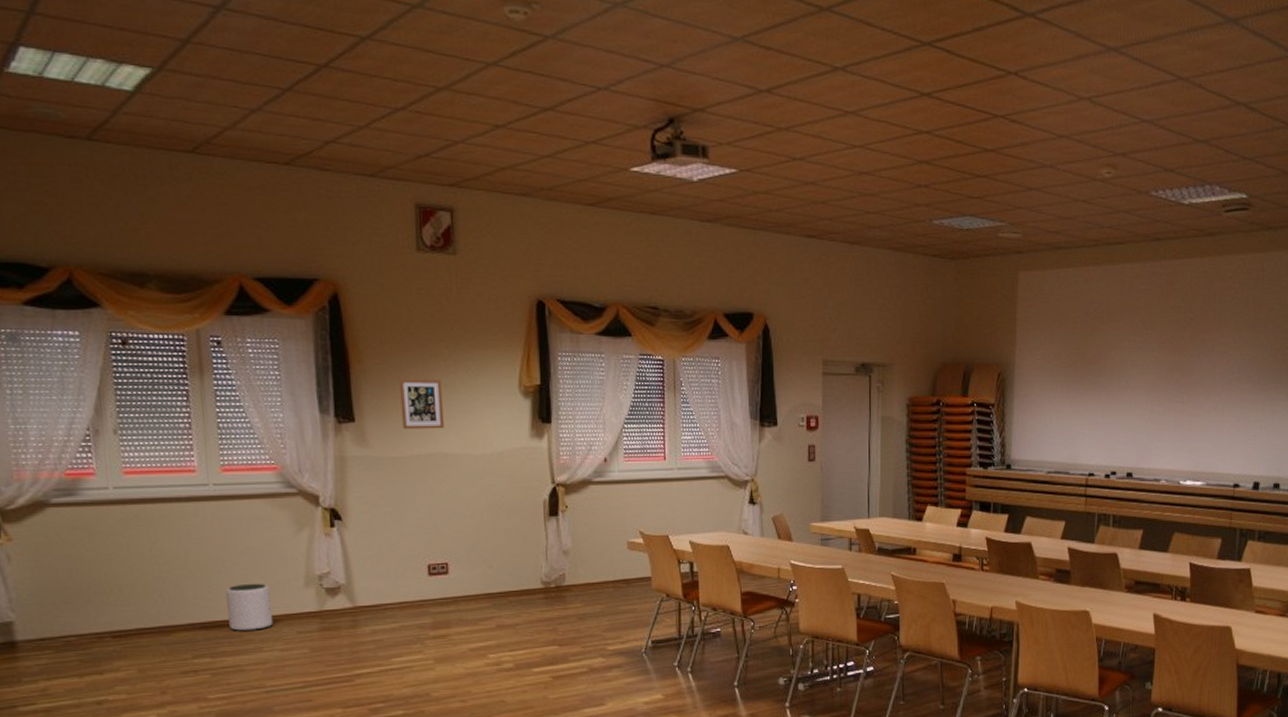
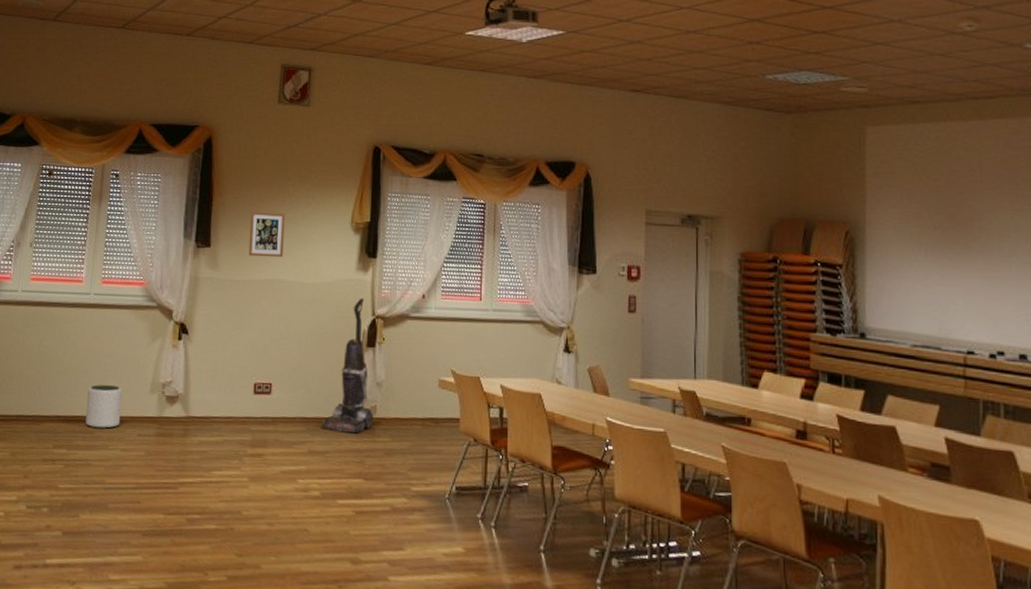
vacuum cleaner: none [507,466,563,604] -> present [321,297,374,434]

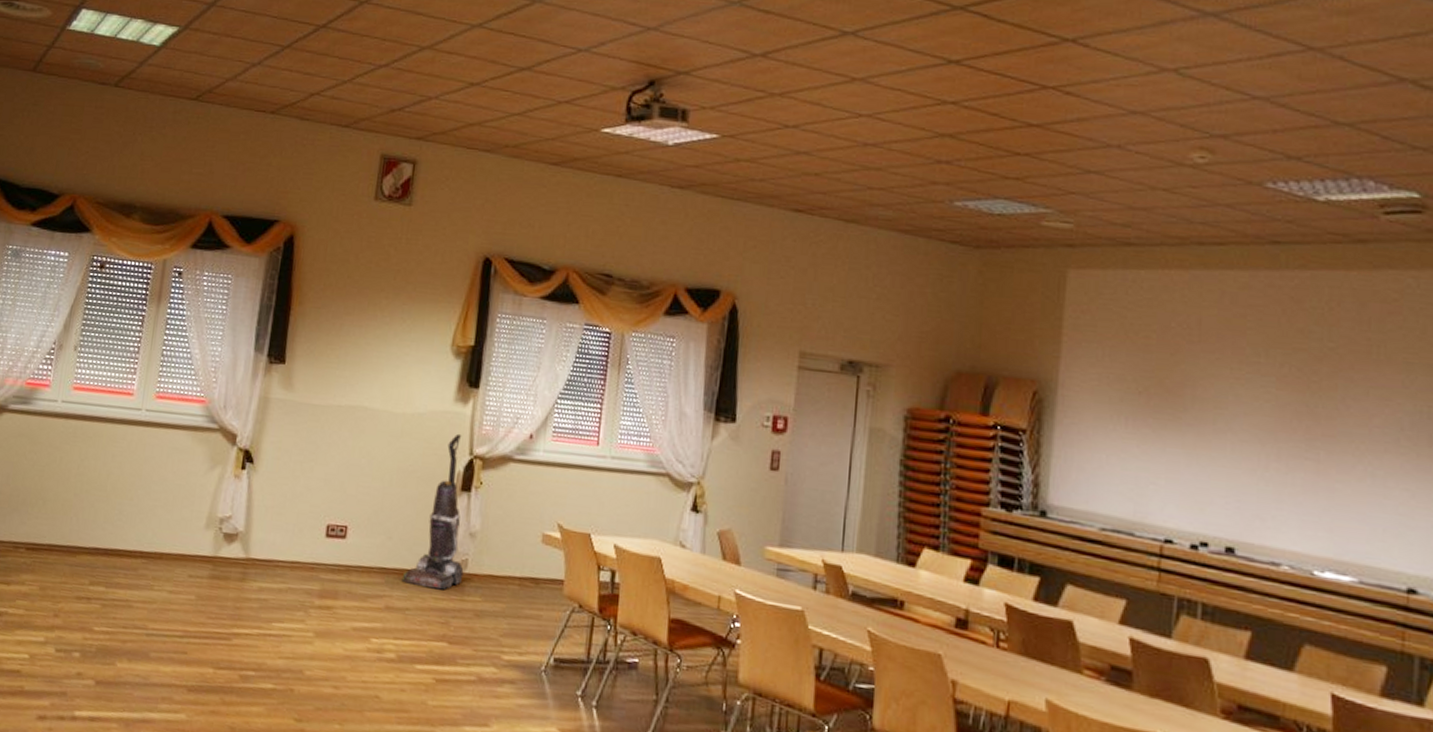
plant pot: present [86,384,123,429] -> none [128,515,173,567]
picture frame: present [248,212,285,258] -> none [329,325,375,382]

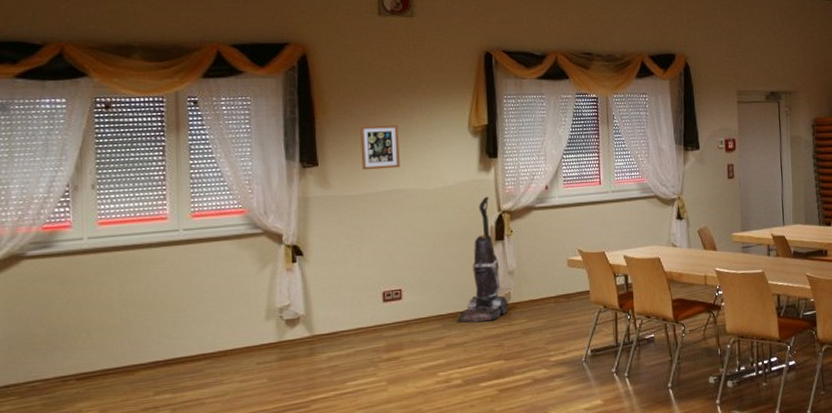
picture frame: none [329,325,375,382] -> present [360,124,400,170]

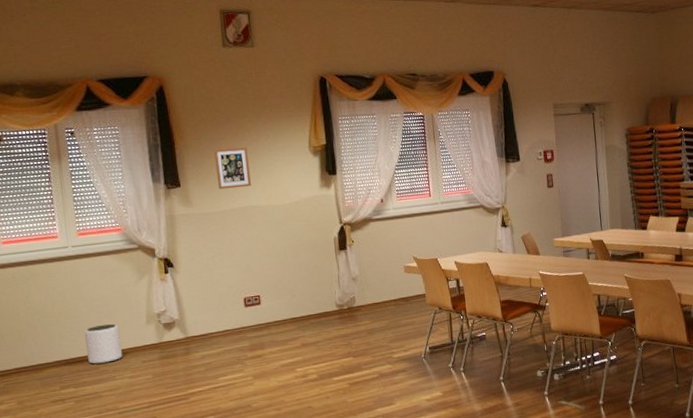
plant pot: none [190,319,234,366] -> present [85,324,123,364]
vacuum cleaner: present [456,196,509,323] -> none [309,210,354,325]

